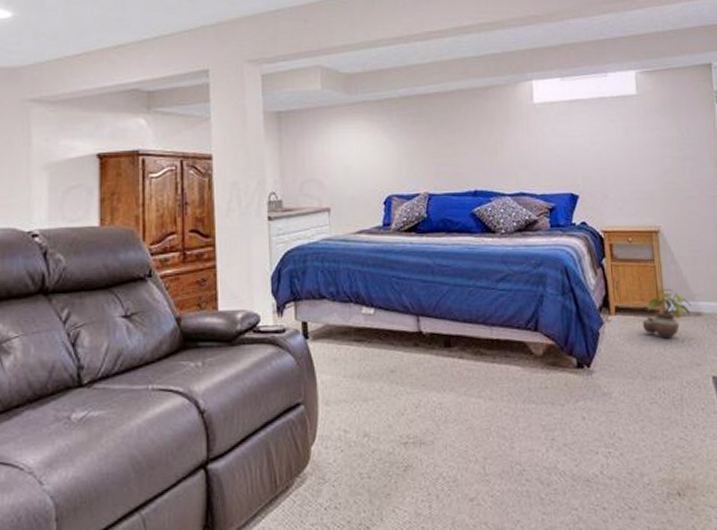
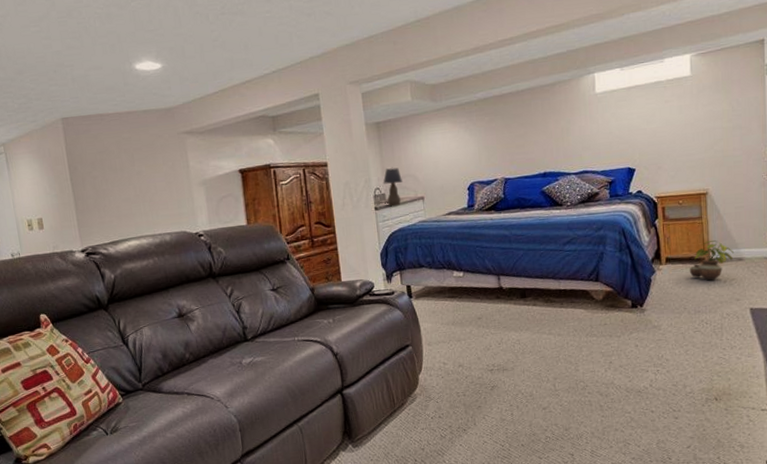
table lamp: none [280,168,305,218] -> present [383,167,402,207]

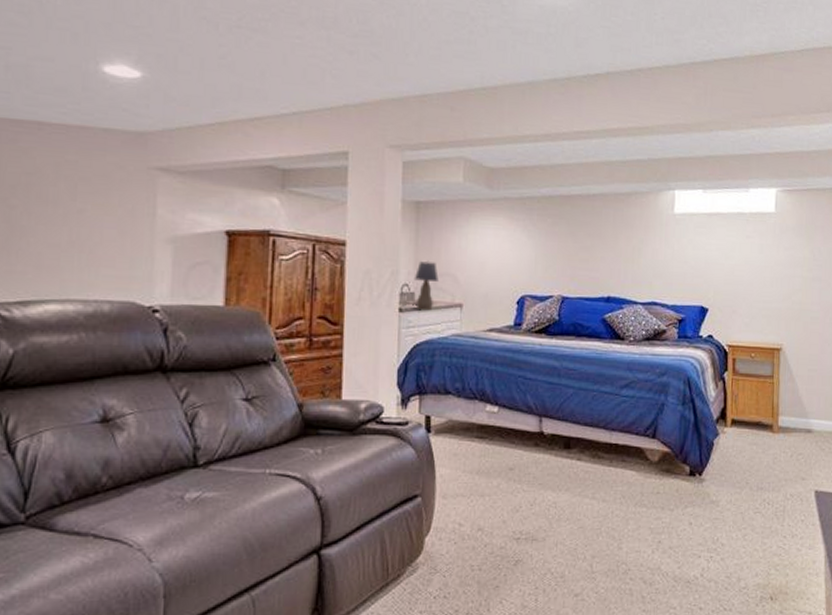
potted plant: present [690,240,735,281] -> none [756,404,804,453]

